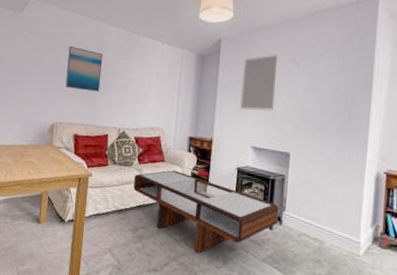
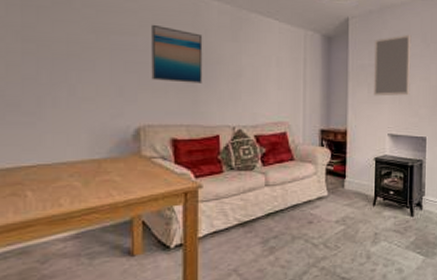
coffee table: present [133,170,279,254] -> none [259,169,419,254]

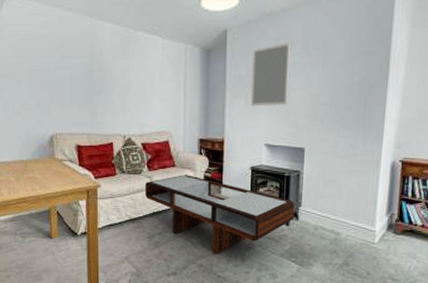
wall art: present [151,24,203,84] -> none [59,47,99,97]
coffee table: none [259,169,419,254] -> present [145,175,295,254]

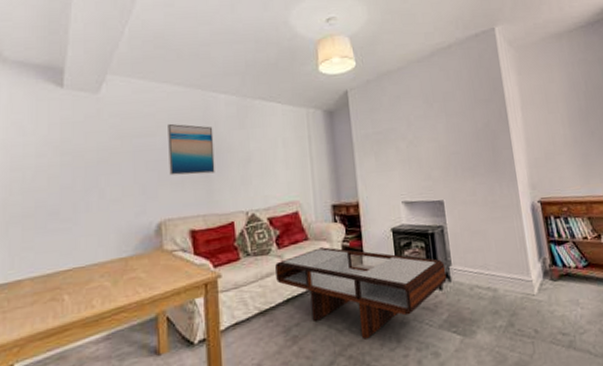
wall art: none [59,47,99,97] -> present [168,123,215,176]
home mirror: present [250,42,292,107] -> none [375,97,420,164]

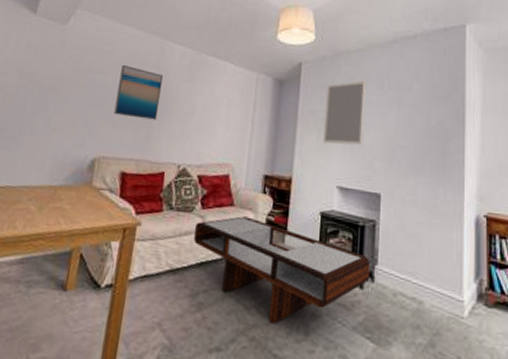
home mirror: none [375,97,420,164] -> present [322,80,367,146]

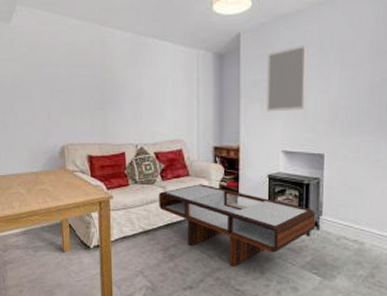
wall art: present [113,64,164,120] -> none [69,56,110,106]

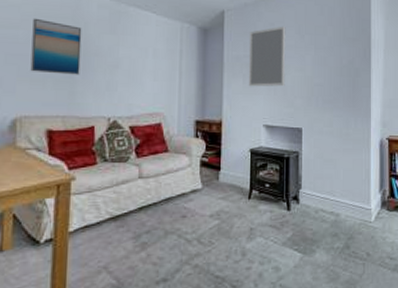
wall art: none [69,56,110,106] -> present [30,18,82,75]
coffee table: present [159,184,316,267] -> none [132,160,296,251]

